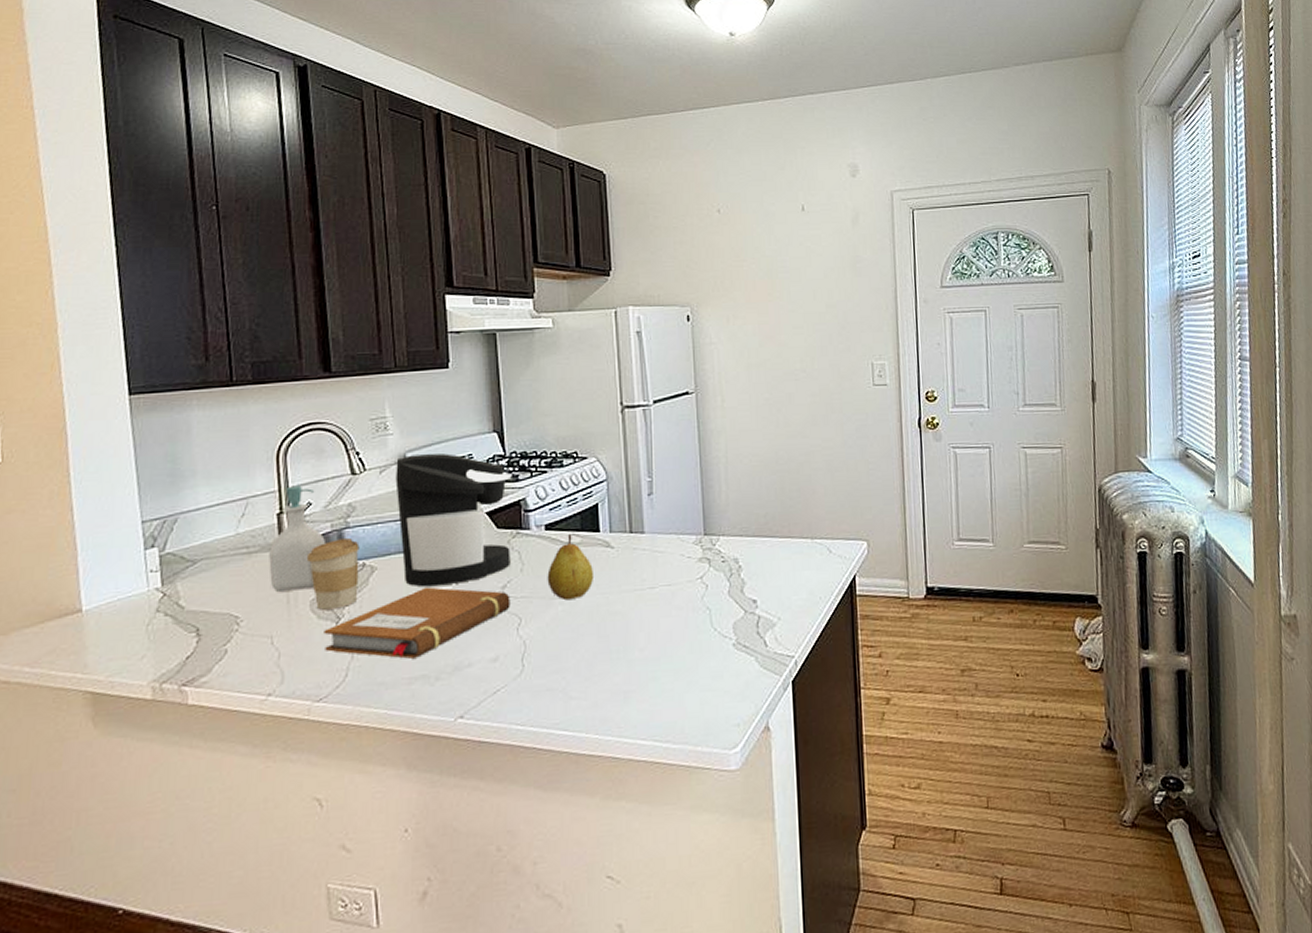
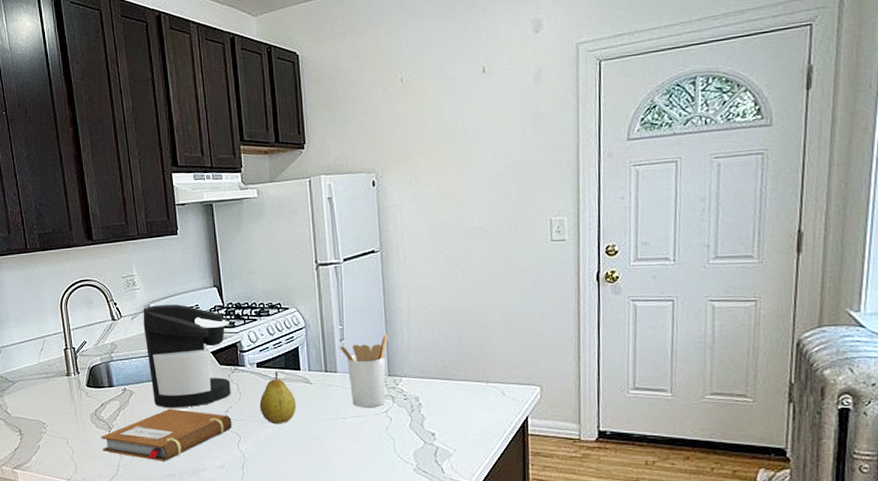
soap bottle: present [269,485,327,592] -> none [61,328,98,406]
coffee cup: present [306,538,360,610] -> none [85,369,122,421]
utensil holder: none [646,485,704,573] -> present [338,333,388,407]

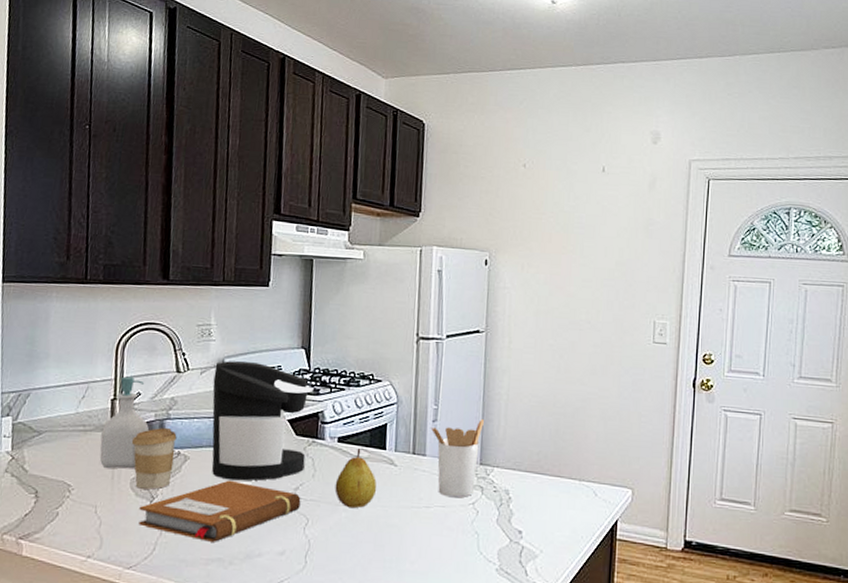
soap bottle: none [61,328,98,406] -> present [99,376,150,469]
coffee cup: none [85,369,122,421] -> present [131,428,177,490]

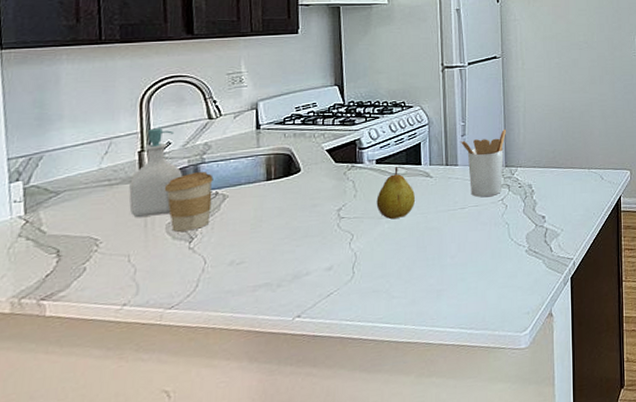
notebook: present [138,480,301,542] -> none [177,211,345,270]
coffee maker: present [211,361,314,481] -> none [248,102,350,211]

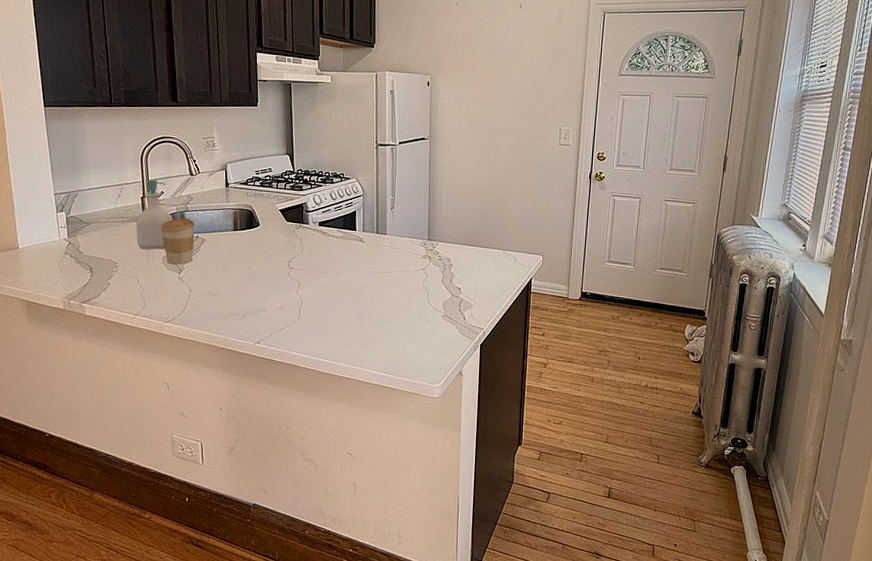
fruit: present [376,167,415,220] -> none [318,230,350,275]
utensil holder: present [460,128,506,197] -> none [389,205,430,264]

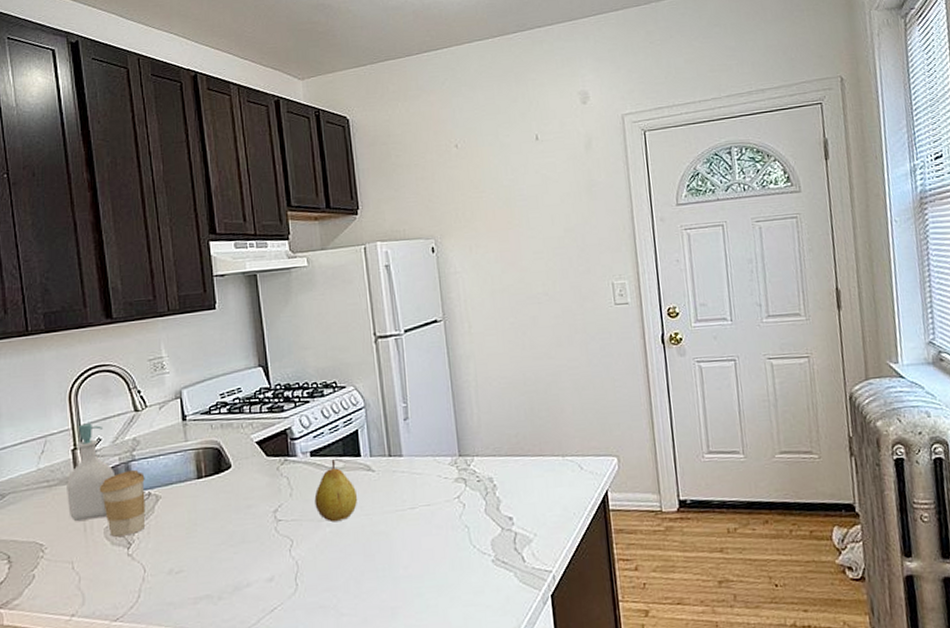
fruit: none [318,230,350,275] -> present [314,459,357,523]

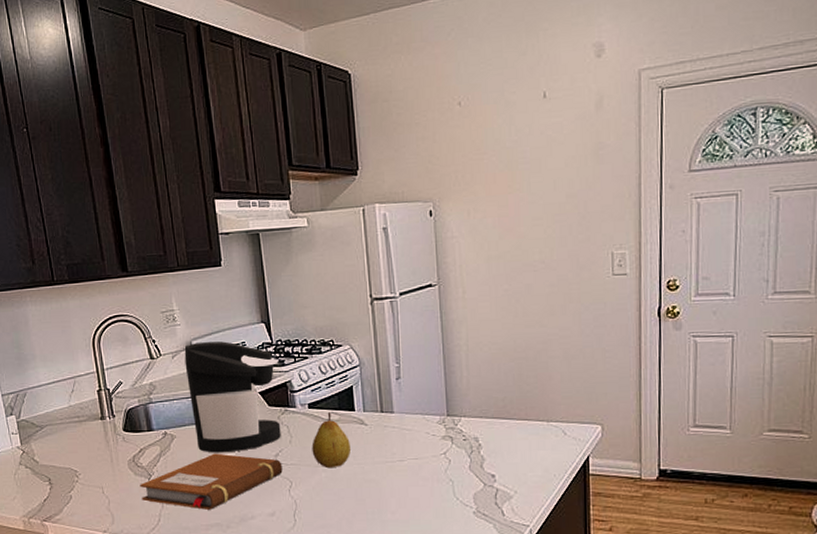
soap bottle: present [67,423,116,521] -> none [94,368,136,452]
coffee cup: present [99,470,146,537] -> none [122,412,163,468]
notebook: none [117,513,282,580] -> present [140,453,283,510]
coffee maker: none [173,388,280,513] -> present [184,341,281,453]

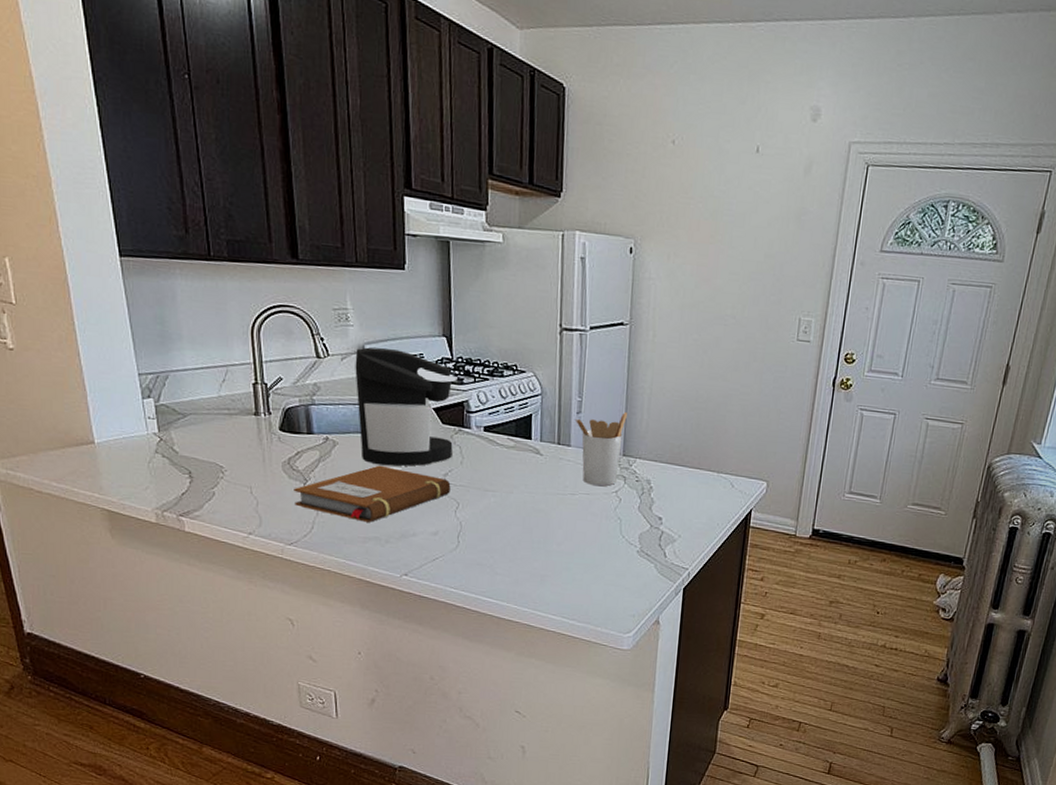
fruit: present [312,412,350,469] -> none [483,437,523,494]
utensil holder: none [395,371,446,449] -> present [574,411,627,486]

